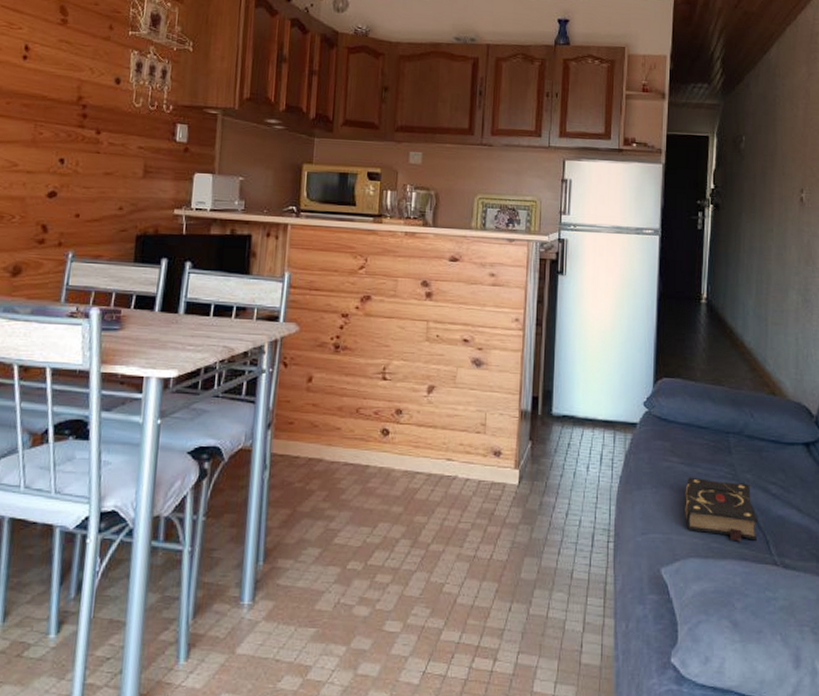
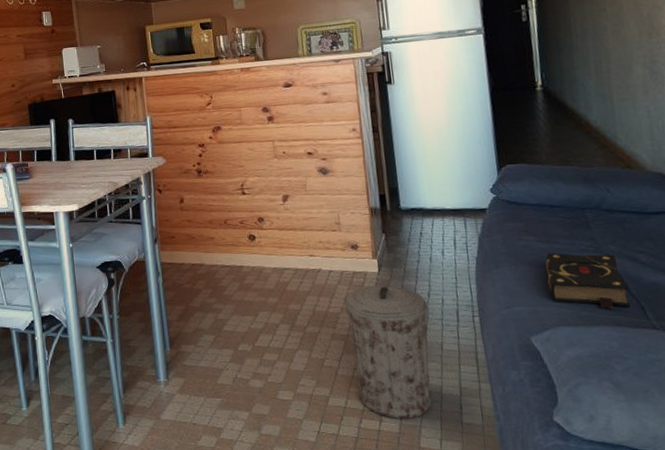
trash can: none [475,499,564,657] -> present [344,285,432,419]

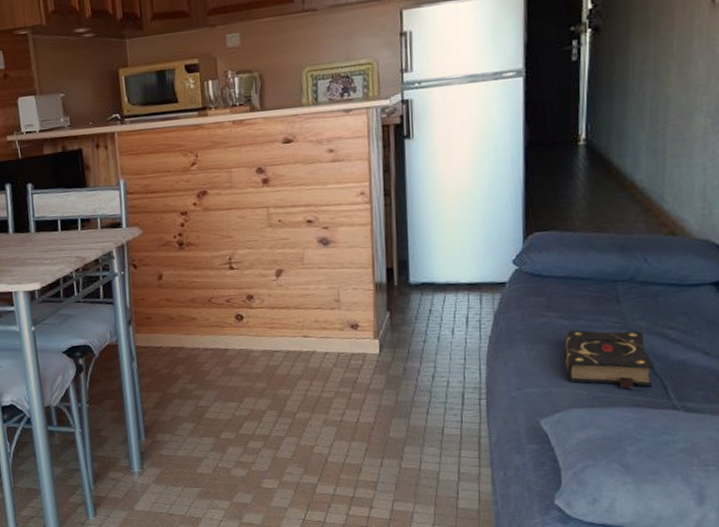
trash can: present [344,285,432,419] -> none [339,367,431,505]

